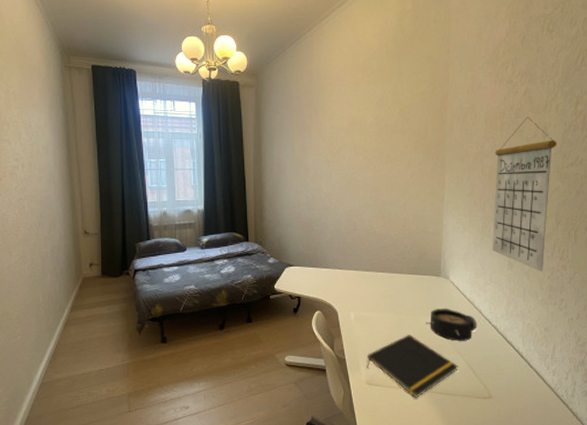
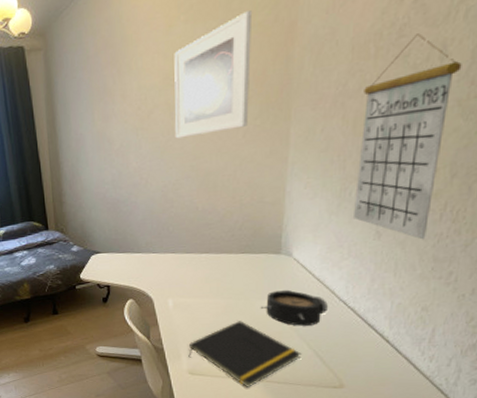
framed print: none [358,82,416,173] -> present [174,10,251,139]

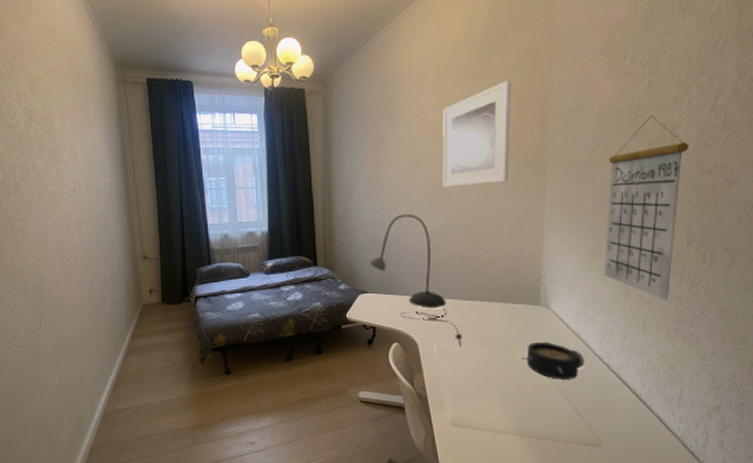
desk lamp: none [100,170,198,300] -> present [369,214,462,347]
notepad: present [188,321,302,387] -> none [452,371,561,442]

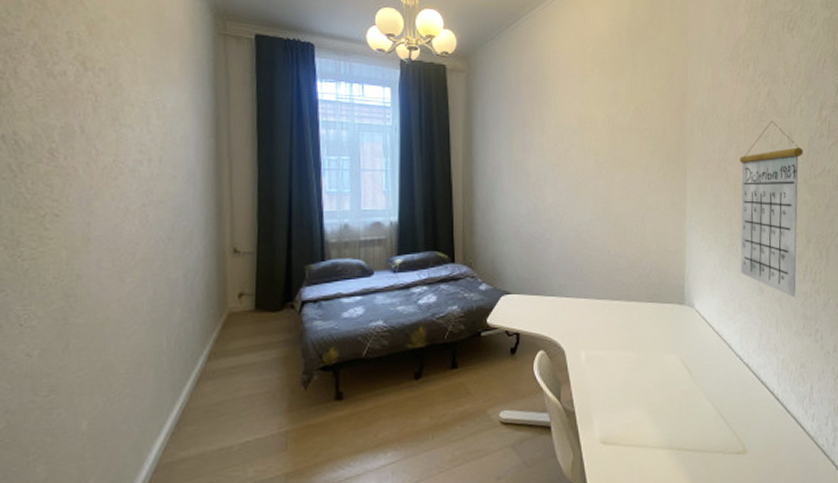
desk lamp: present [369,214,462,347] -> none [513,206,610,353]
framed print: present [442,80,511,187] -> none [589,77,653,180]
alarm clock: present [521,341,584,379] -> none [668,343,727,383]

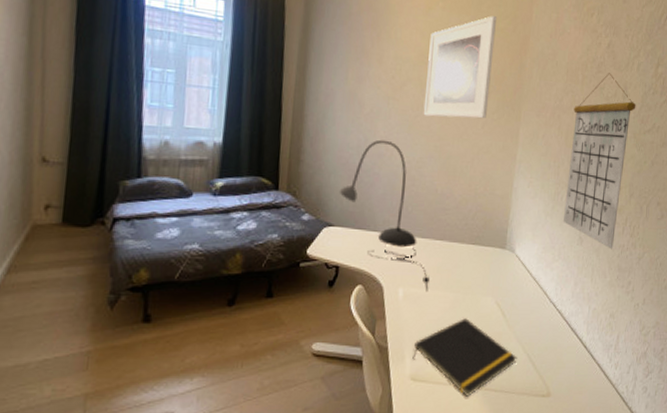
desk lamp: none [513,206,610,353] -> present [339,139,430,292]
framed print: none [589,77,653,180] -> present [423,16,496,119]
notepad: none [601,377,708,458] -> present [412,318,517,397]

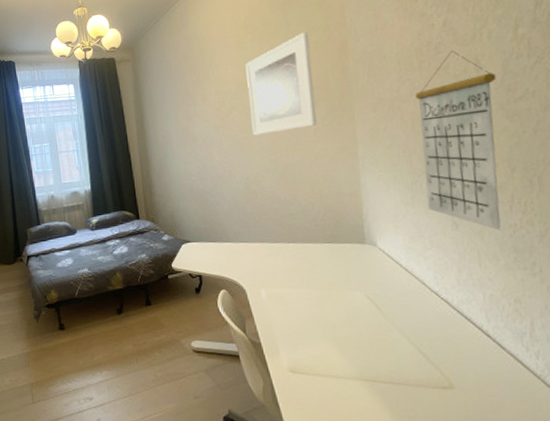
desk lamp: present [339,139,430,292] -> none [189,163,291,291]
notepad: present [412,318,517,397] -> none [287,313,404,388]

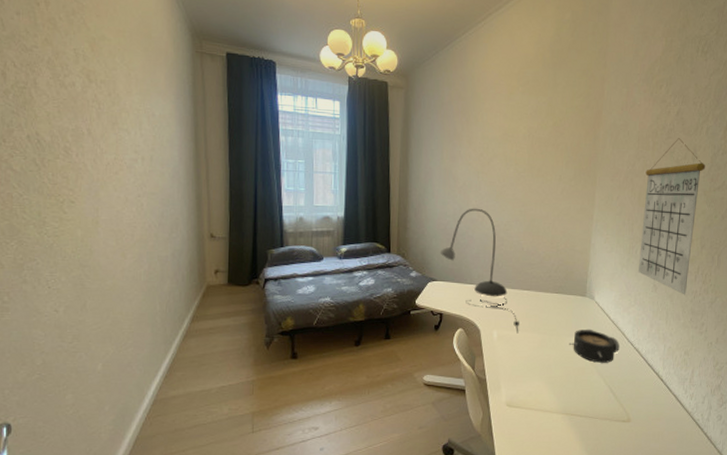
desk lamp: none [189,163,291,291] -> present [440,208,519,334]
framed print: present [245,32,317,136] -> none [508,95,571,186]
alarm clock: none [353,280,421,319] -> present [568,329,620,363]

